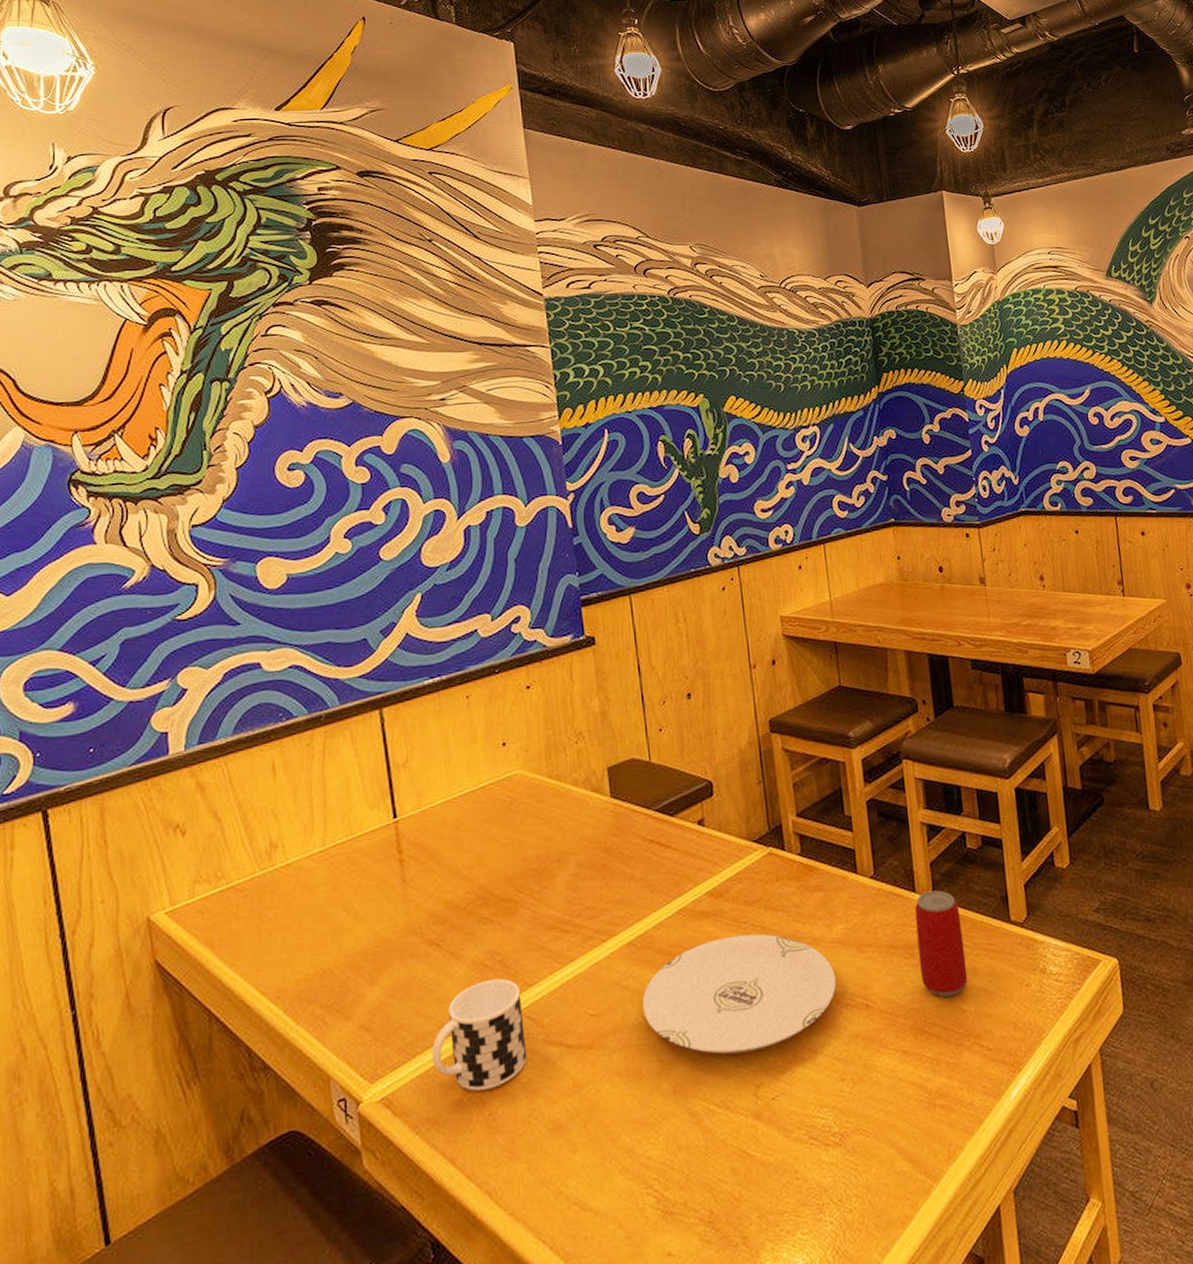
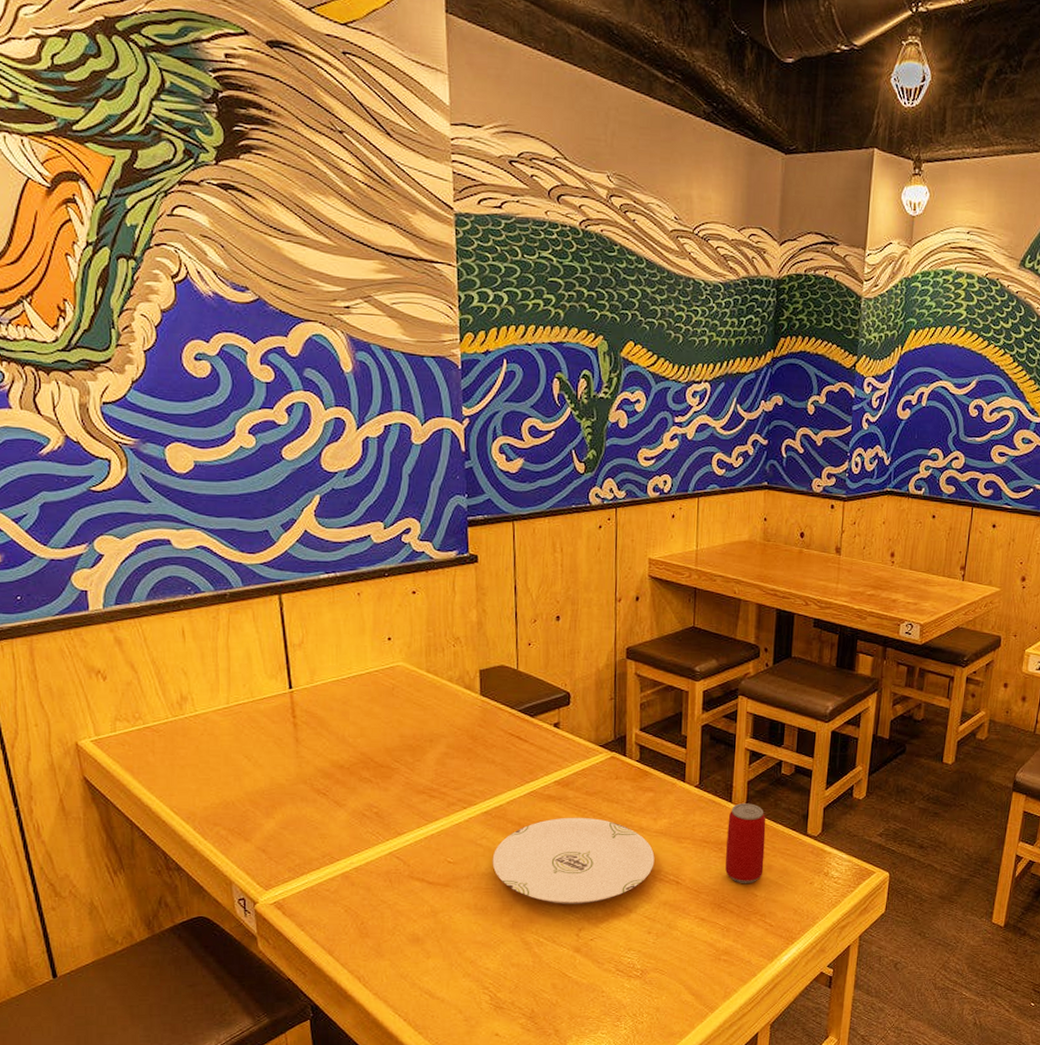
cup: present [432,978,527,1091] -> none [317,826,395,906]

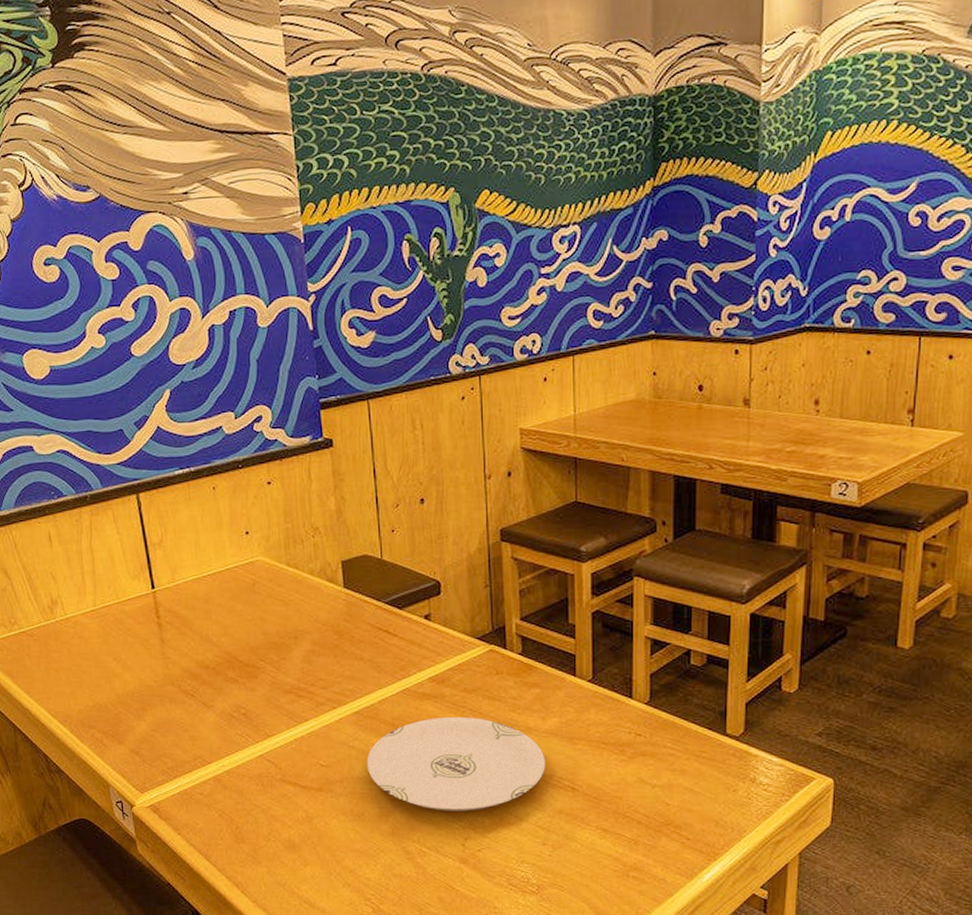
beer can: present [725,803,766,884] -> none [629,699,675,791]

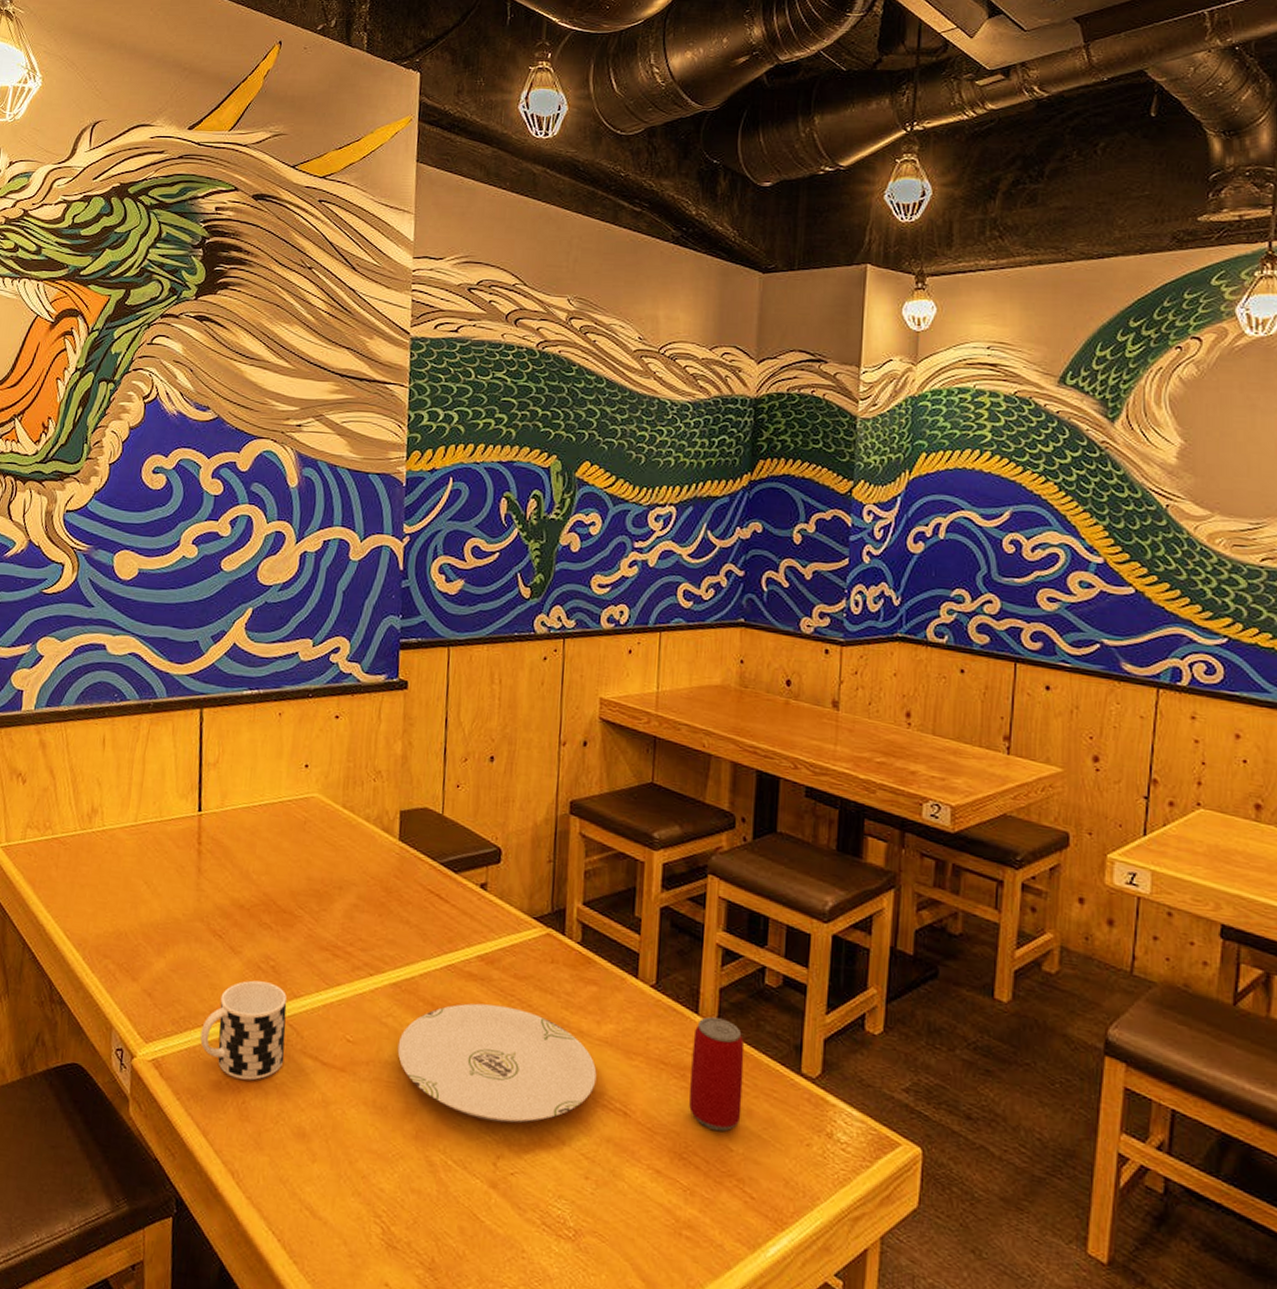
cup: none [189,728,267,810] -> present [200,980,287,1081]
beer can: none [629,699,675,791] -> present [689,1016,745,1132]

